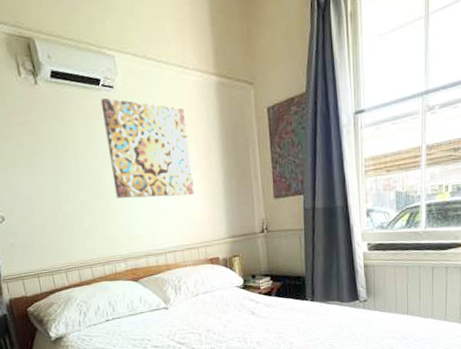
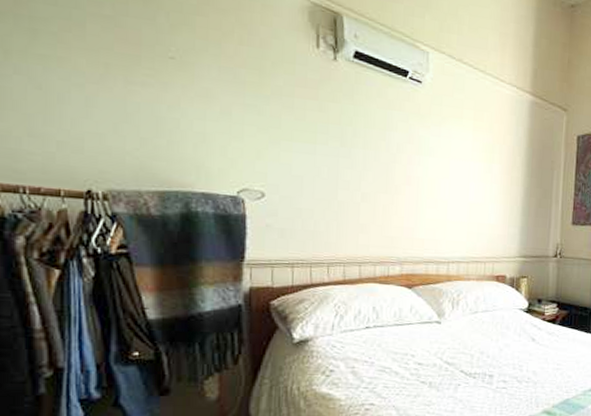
wall art: present [100,97,194,199] -> none [403,90,494,207]

